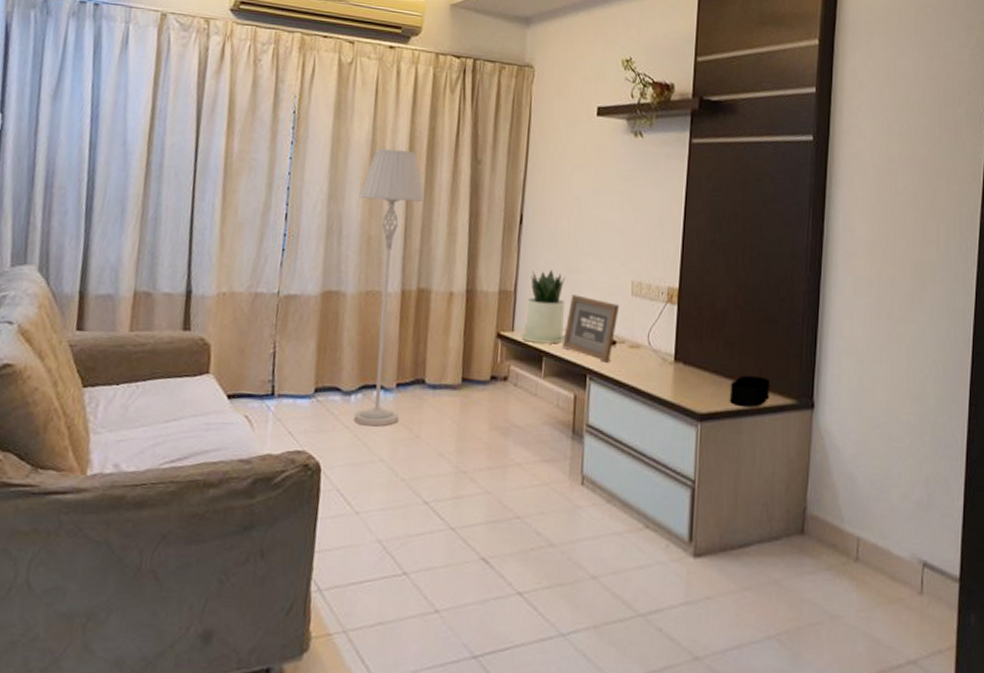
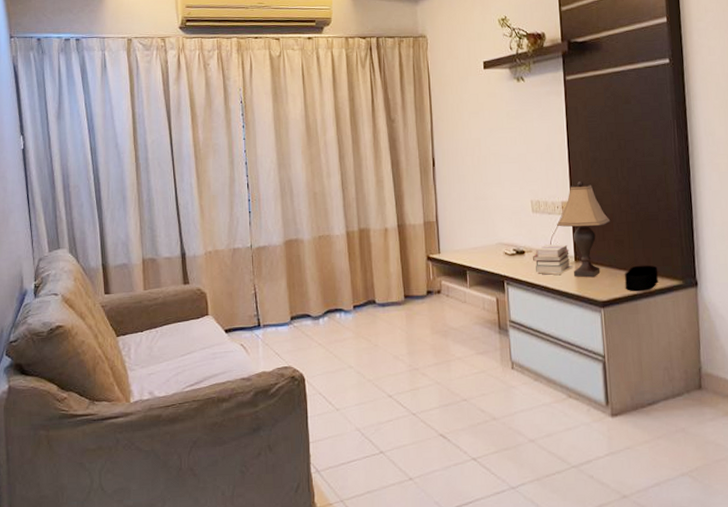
floor lamp: present [353,148,425,427] -> none [302,120,359,342]
planter: present [520,270,566,344] -> none [446,200,482,261]
picture frame: present [562,294,620,363] -> none [481,218,524,269]
books: none [625,337,672,376] -> present [533,244,574,276]
lamp: none [658,264,723,384] -> present [556,180,611,278]

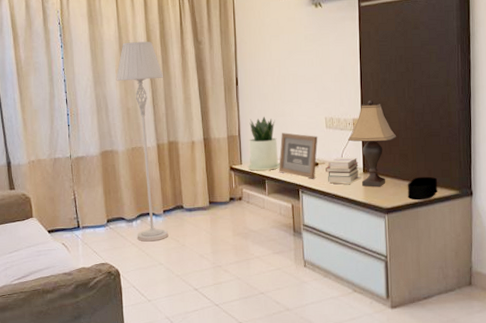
floor lamp: none [302,120,359,342] -> present [116,41,169,242]
planter: none [446,200,482,261] -> present [247,117,280,171]
picture frame: none [481,218,524,269] -> present [279,132,318,179]

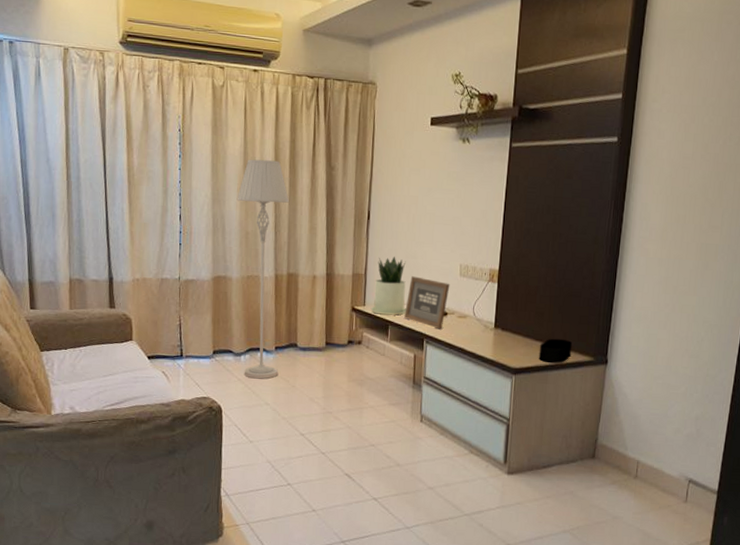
books: present [325,157,362,185] -> none [454,309,493,340]
lamp: present [347,100,397,188] -> none [481,250,535,345]

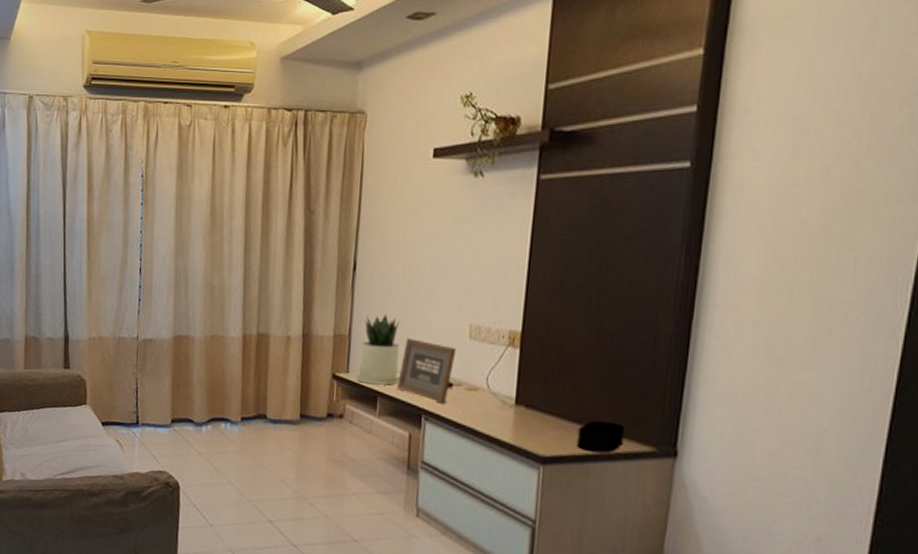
floor lamp: present [236,159,290,379] -> none [202,204,262,454]

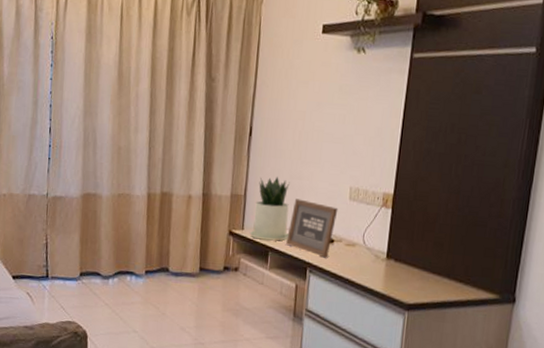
speaker: present [576,420,626,453] -> none [435,272,476,300]

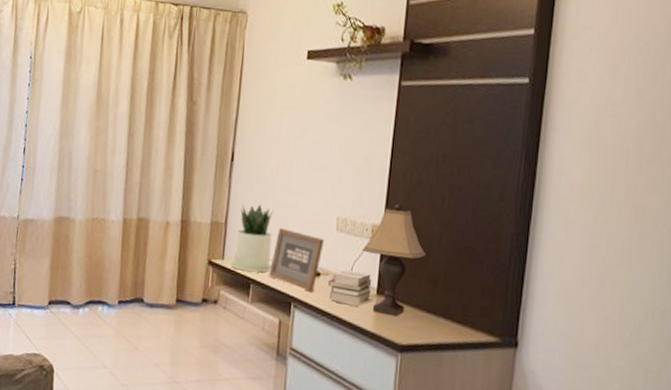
books: none [341,236,384,271] -> present [328,270,374,308]
lamp: none [373,172,434,278] -> present [361,203,427,317]

